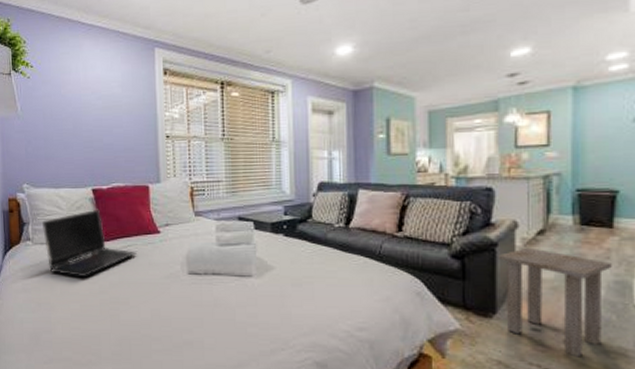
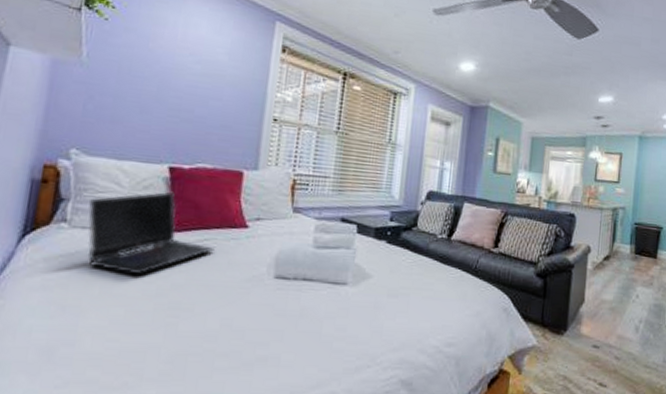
side table: present [498,247,612,357] -> none [573,270,654,372]

